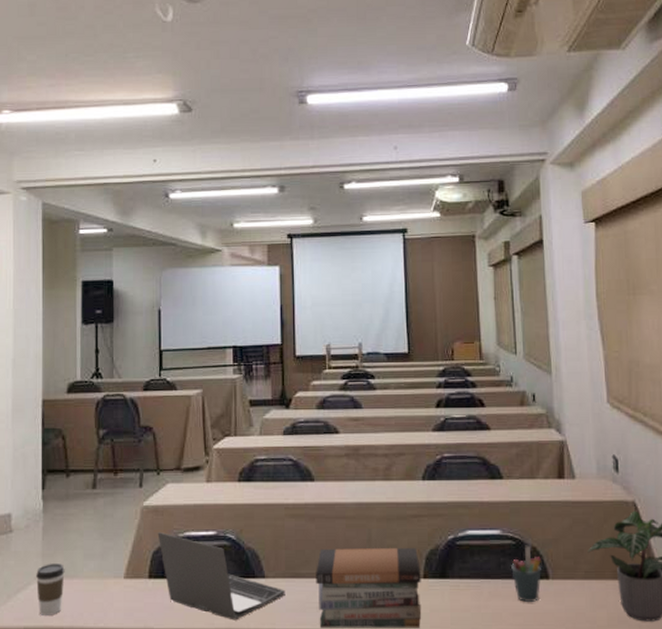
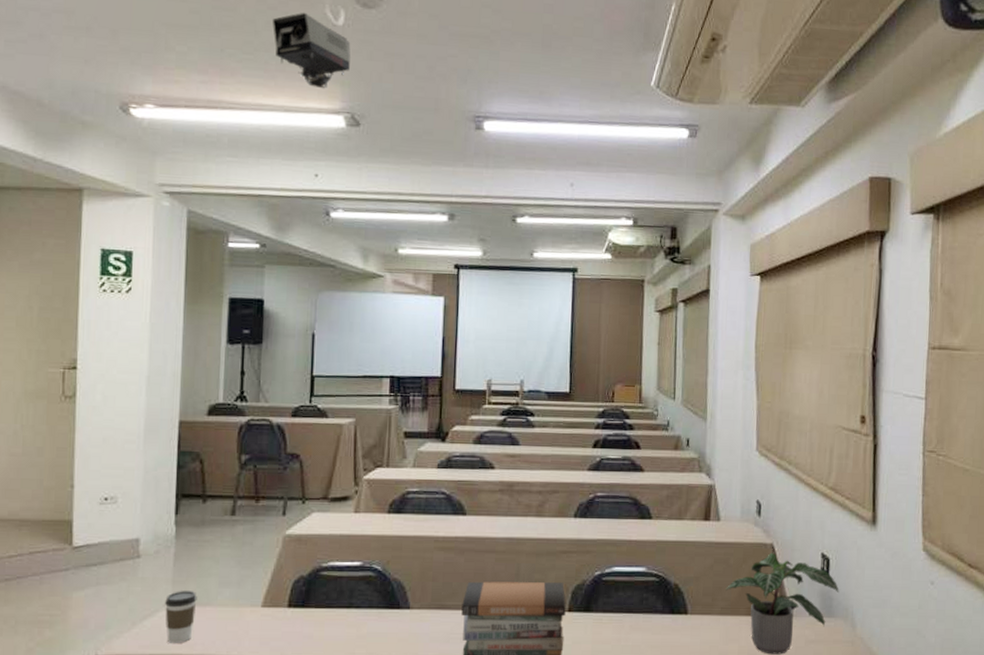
projector: none [108,13,180,81] -> present [272,12,351,89]
laptop: present [157,532,285,620] -> none [299,561,430,650]
pen holder: present [511,545,542,602] -> none [653,582,682,635]

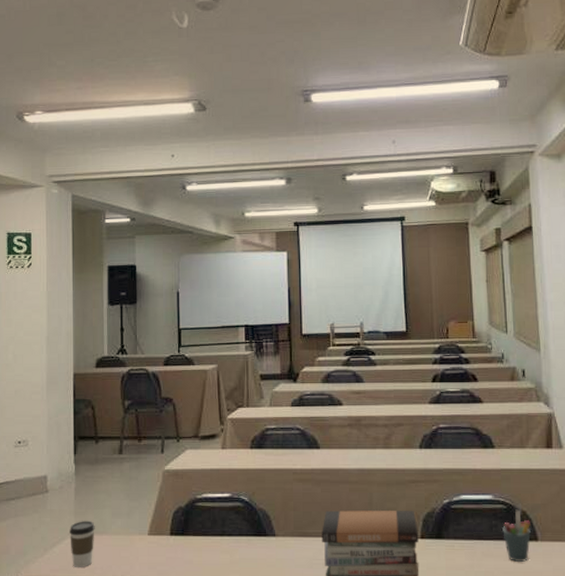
projector: present [272,12,351,89] -> none [130,20,195,82]
pen holder: none [653,582,682,635] -> present [502,509,531,562]

